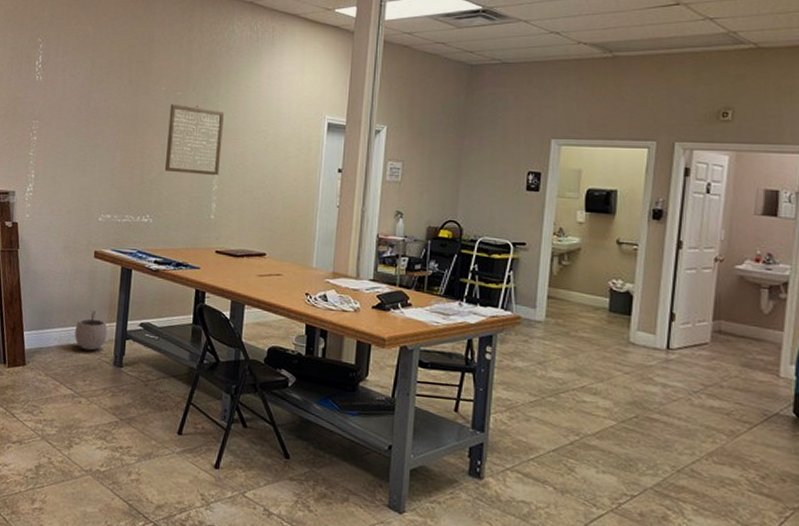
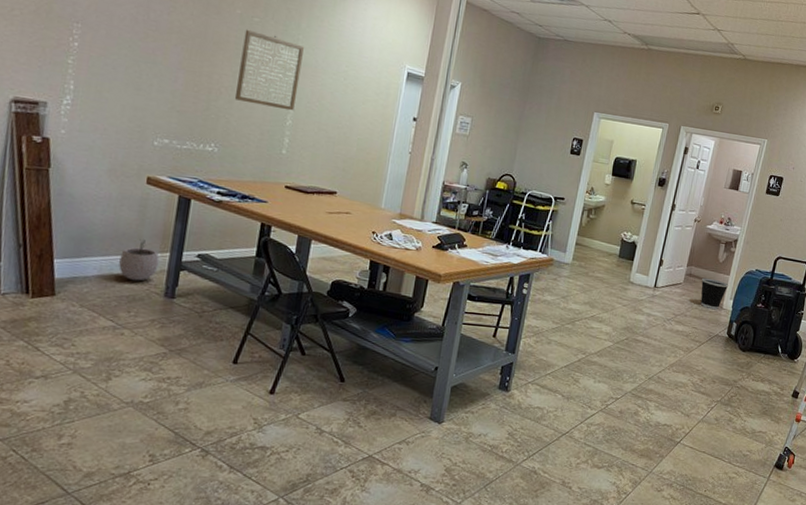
wastebasket: none [739,335,785,378] -> present [700,277,729,309]

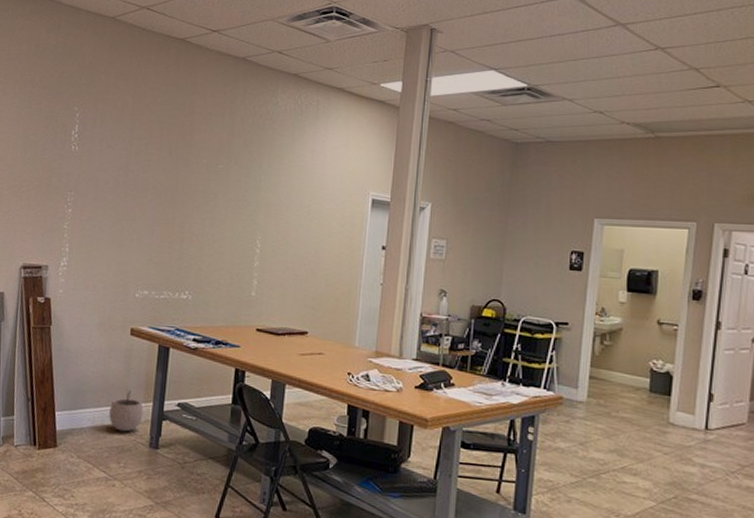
wall art: present [235,29,304,111] -> none [205,177,266,252]

